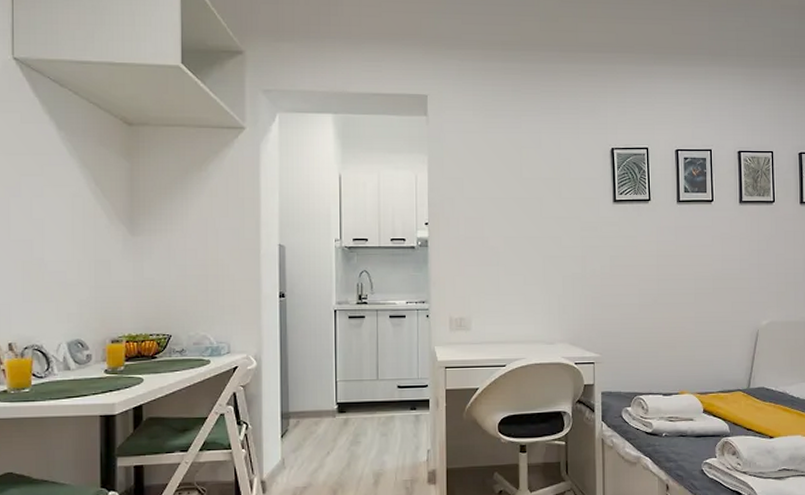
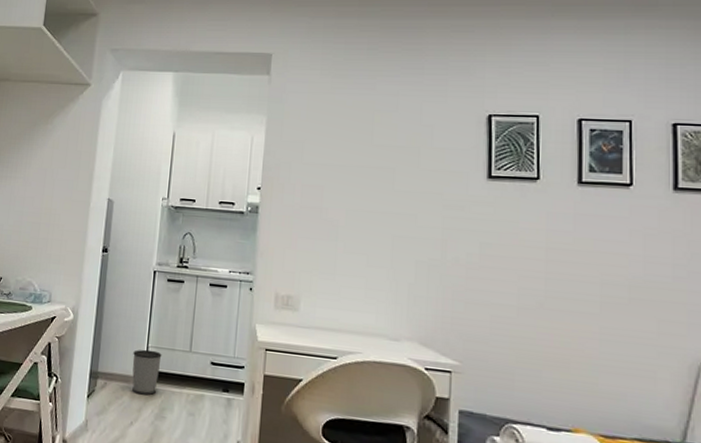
wastebasket: none [322,384,351,426] -> present [132,349,162,396]

